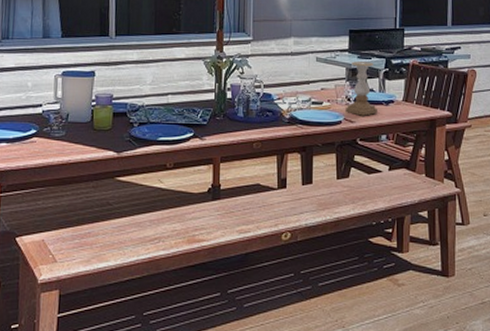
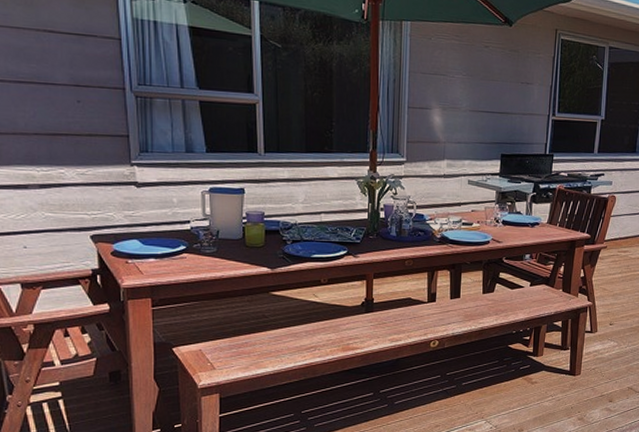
candle holder: present [345,61,377,116] -> none [493,185,523,237]

